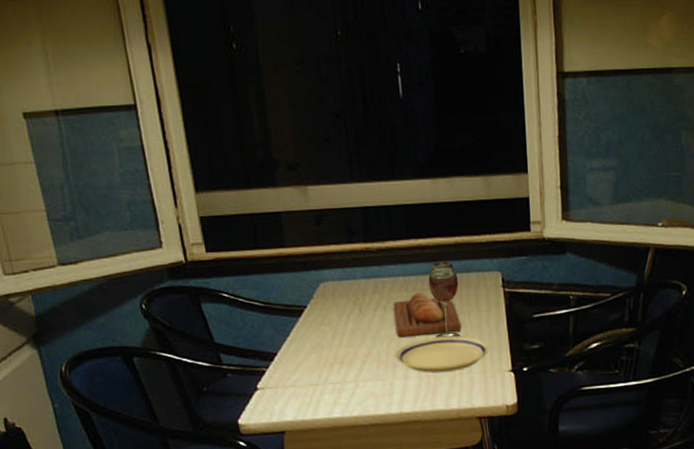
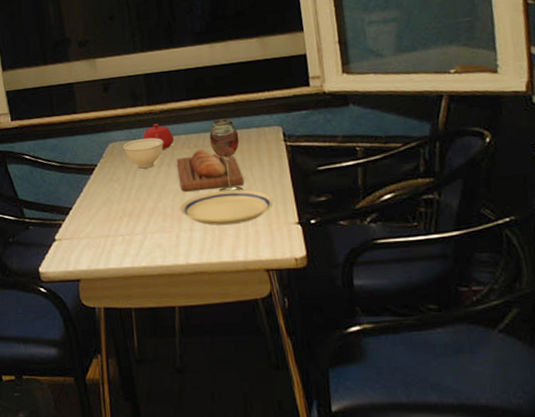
bowl: none [335,278,381,312] -> present [122,137,164,169]
teapot: none [358,263,392,291] -> present [142,123,175,149]

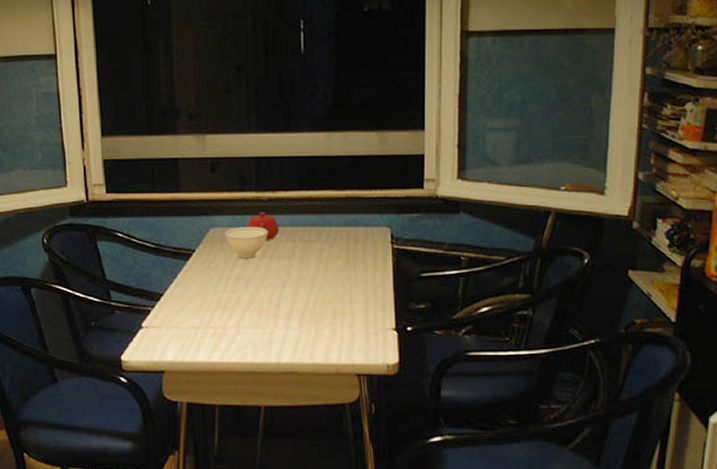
bread loaf: present [176,149,244,191] -> none [279,244,346,286]
plate: present [180,189,274,225] -> none [278,289,374,325]
wineglass: present [209,118,243,191] -> none [316,214,346,291]

